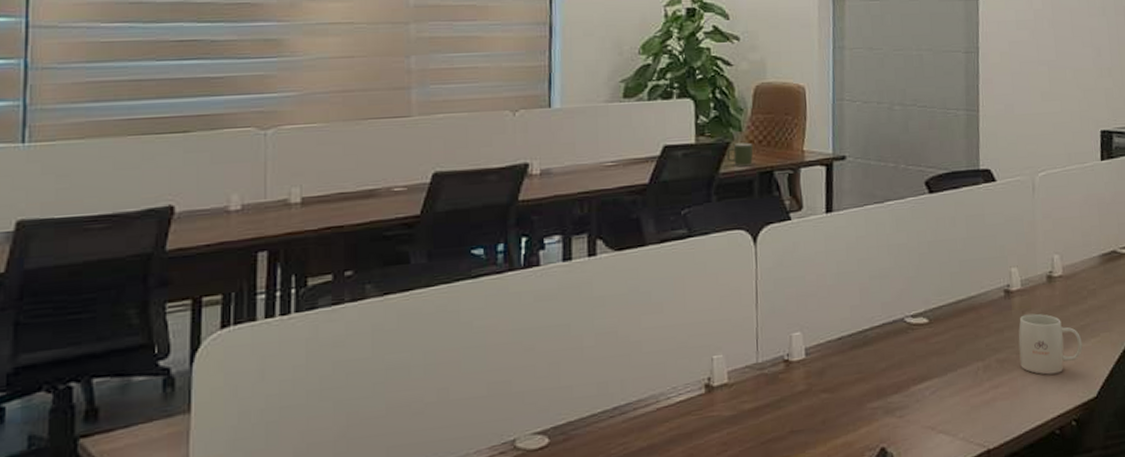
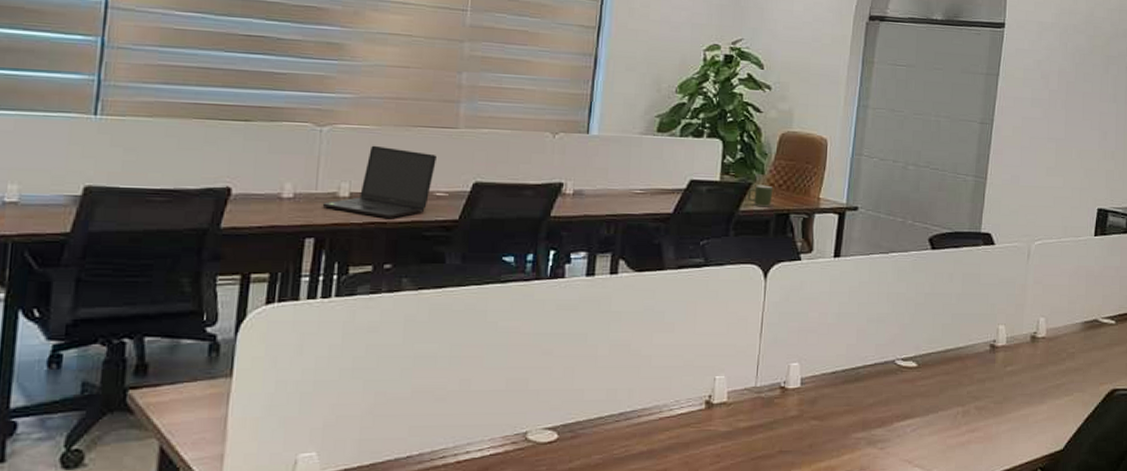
laptop: none [273,144,391,222] -> present [322,145,436,219]
mug: present [1018,313,1083,375] -> none [997,369,1056,425]

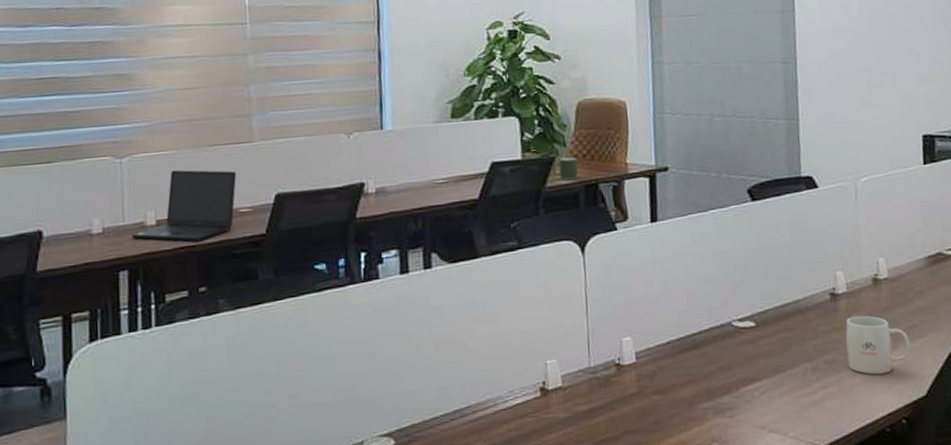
mug: none [997,369,1056,425] -> present [845,315,911,375]

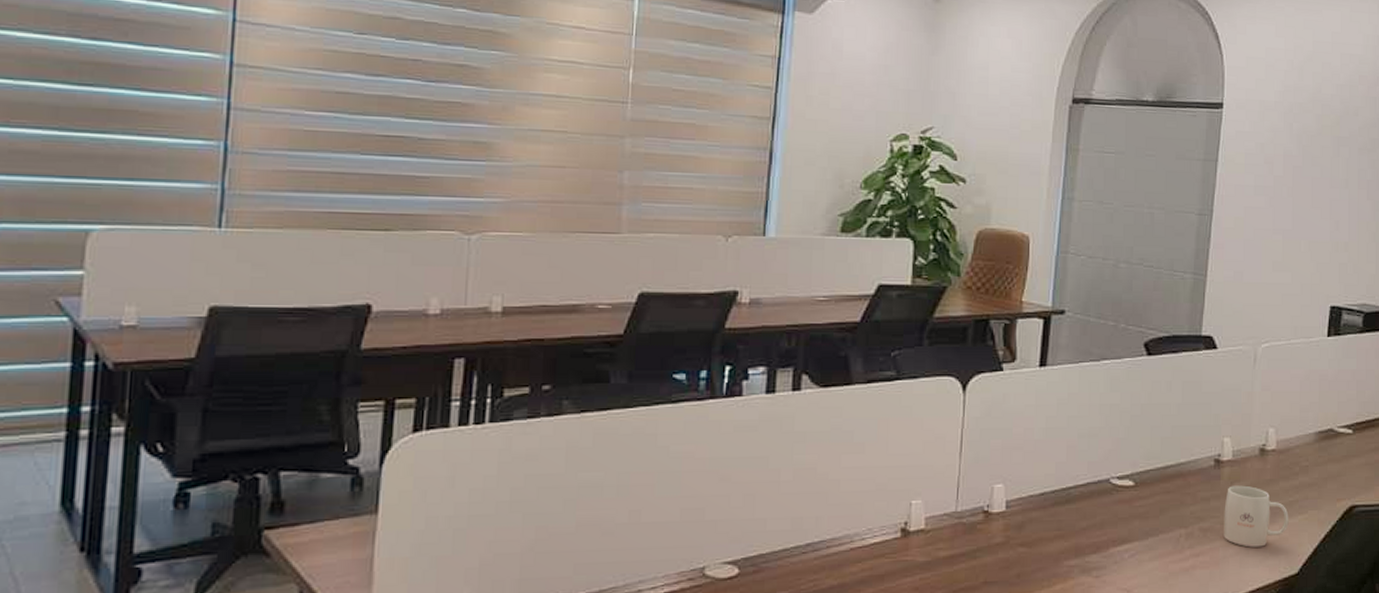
laptop: present [131,169,236,242] -> none [472,254,597,336]
mug: present [552,157,578,181] -> none [942,288,971,313]

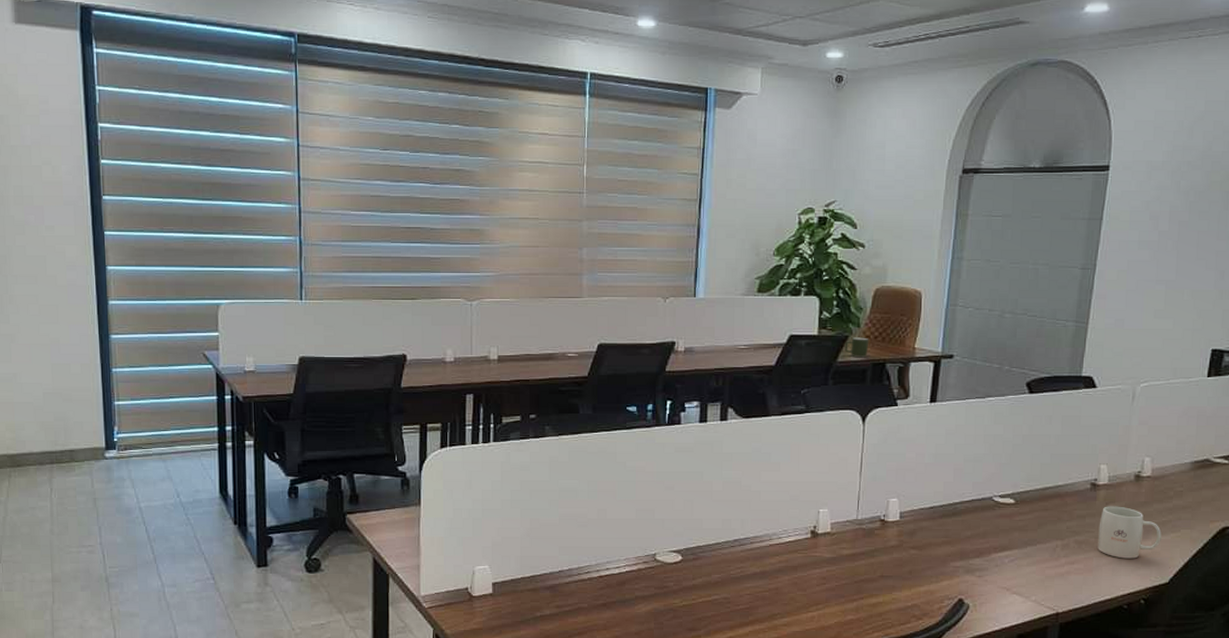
mug: none [942,288,971,313] -> present [845,337,869,358]

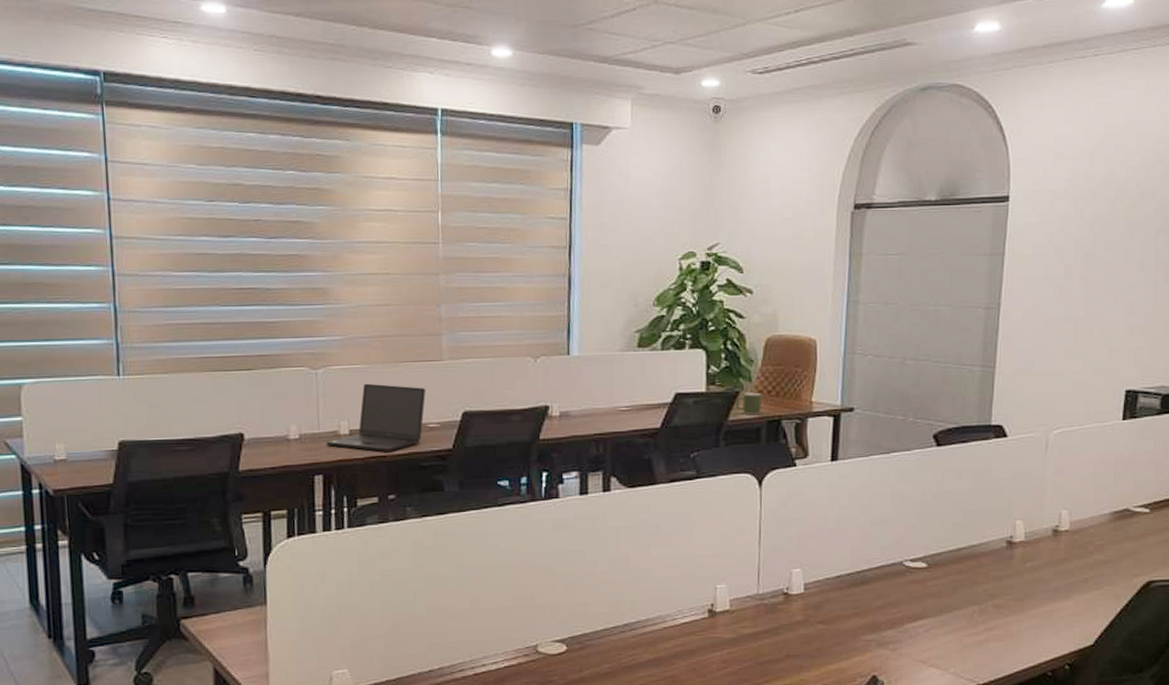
laptop: none [477,315,566,377] -> present [326,383,426,453]
mug: present [1097,506,1162,559] -> none [1017,564,1083,622]

